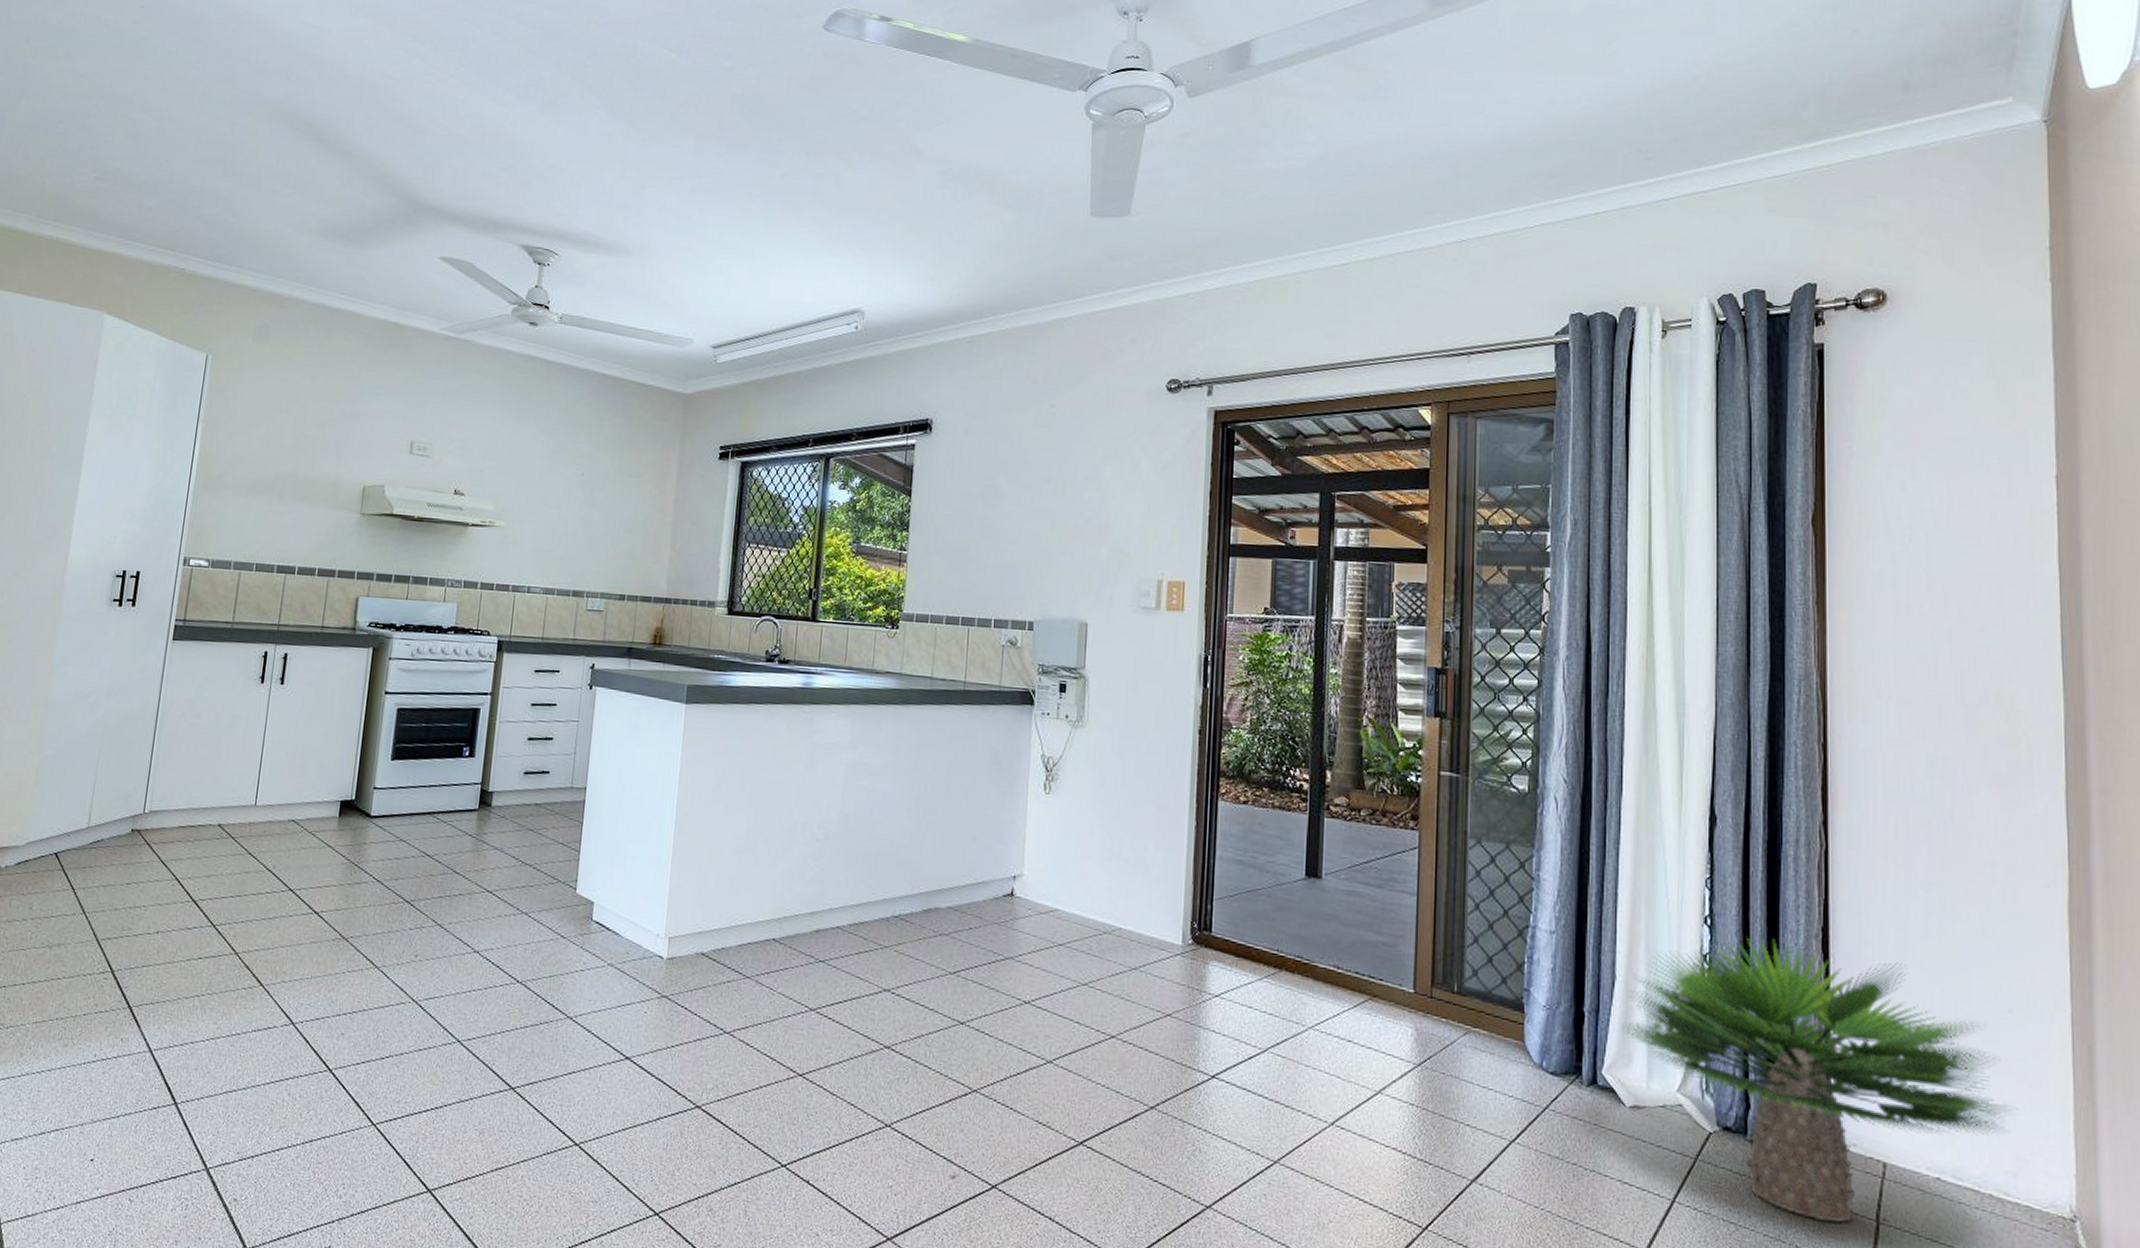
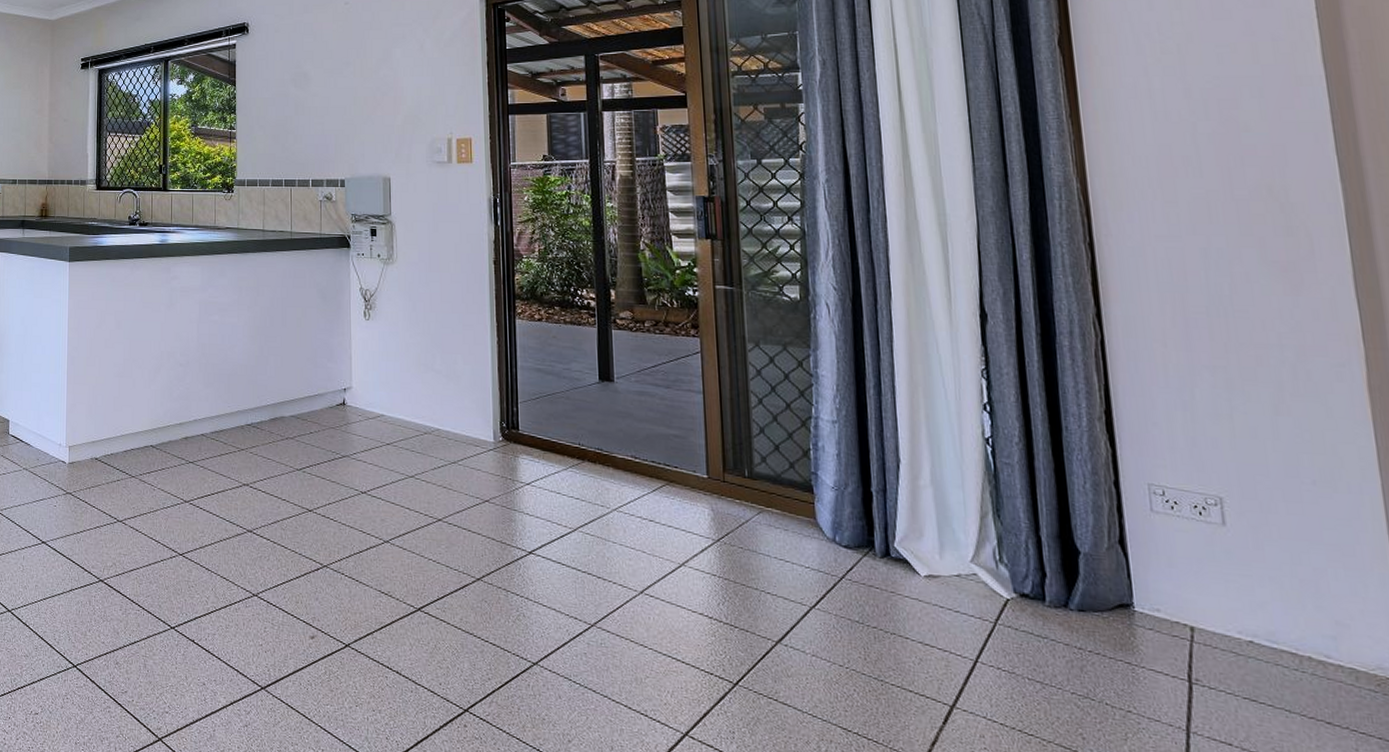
potted plant: present [1621,938,2017,1222] -> none [909,422,1331,682]

